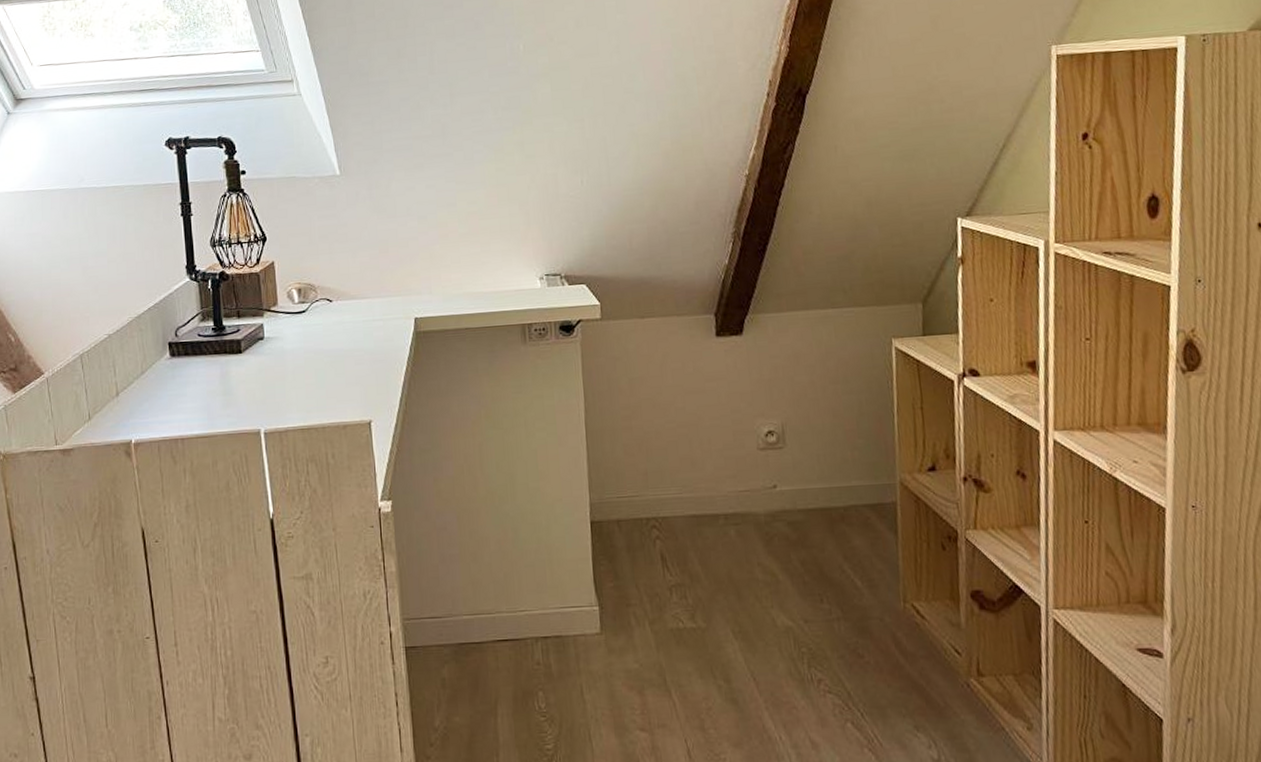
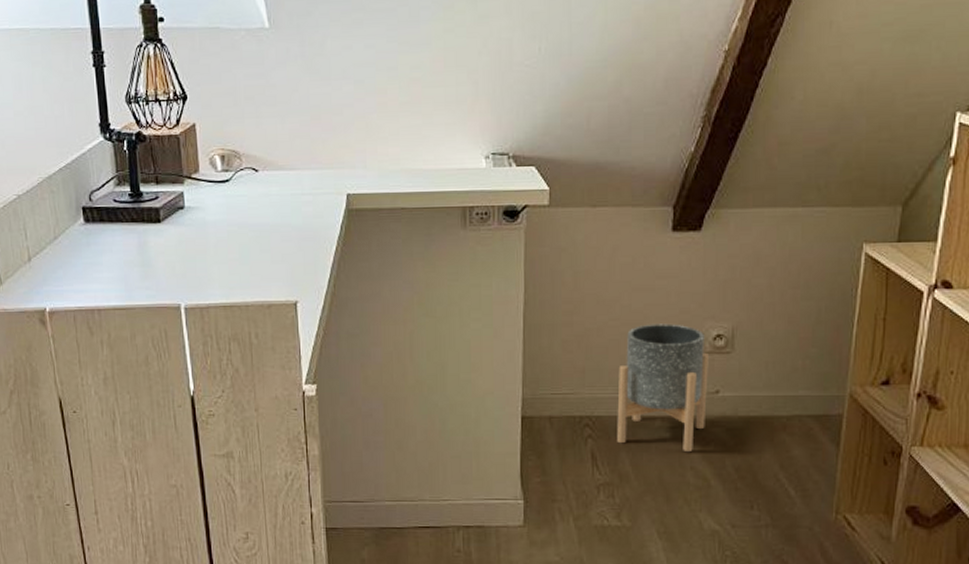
planter: none [679,423,767,549] -> present [617,324,709,453]

